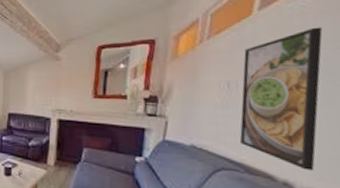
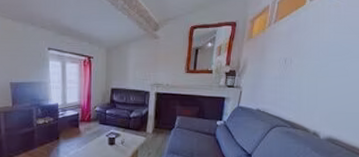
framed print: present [239,27,323,171] -> none [289,17,347,123]

